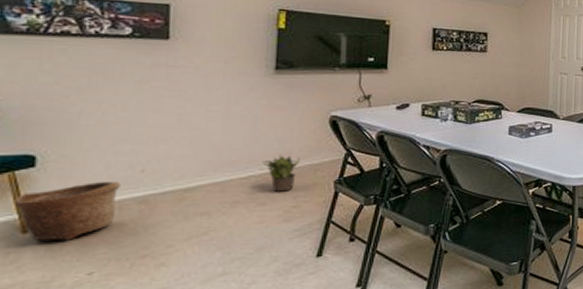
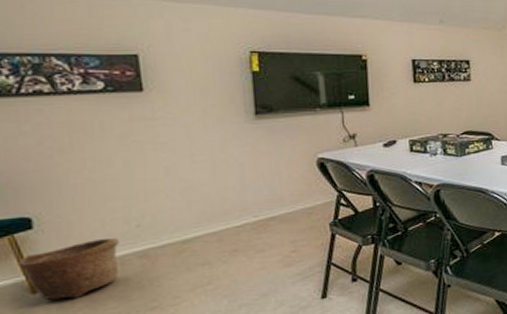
potted plant: present [262,154,300,192] -> none [255,200,293,238]

